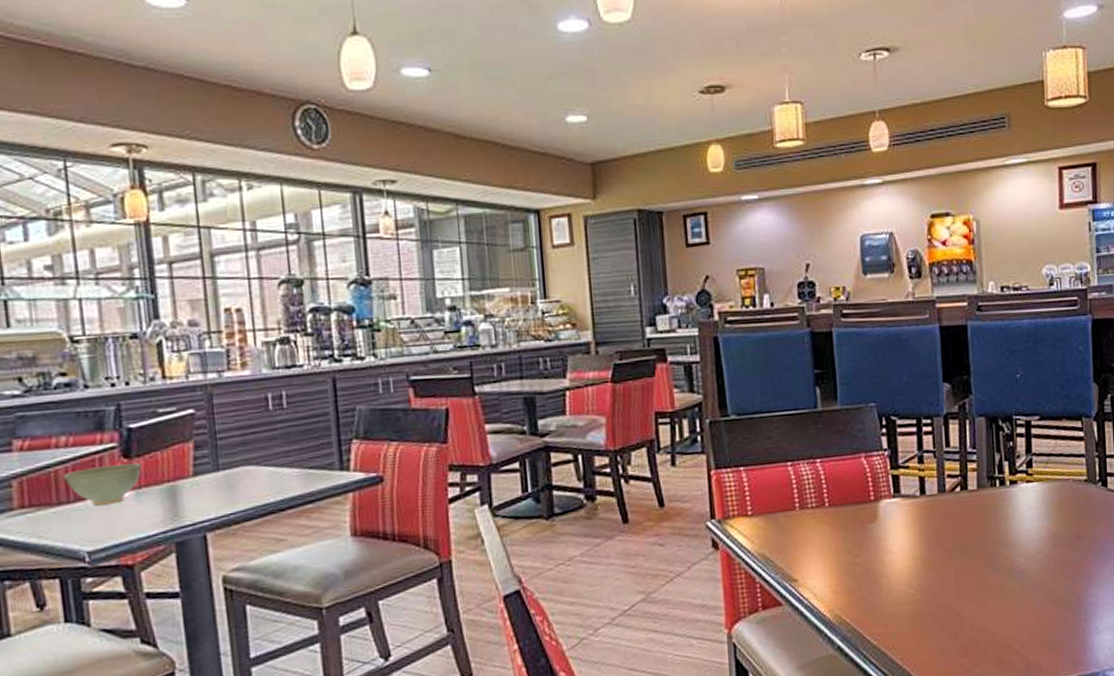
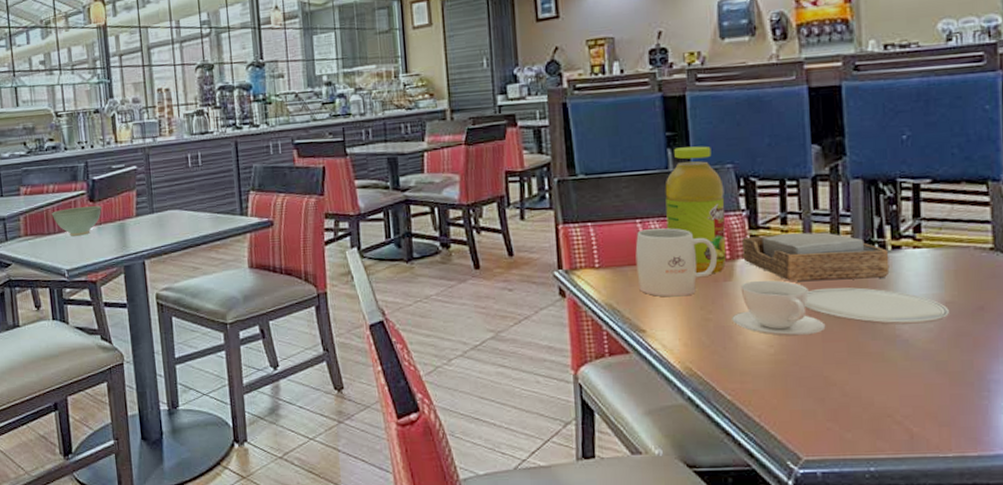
mug: none [786,470,863,543] -> present [635,228,718,297]
fruit juice: none [814,384,871,517] -> present [664,146,727,274]
teacup: none [876,520,957,576] -> present [732,280,826,336]
napkin holder: none [884,469,1008,520] -> present [741,232,890,281]
plate: none [939,523,1056,558] -> present [805,287,950,325]

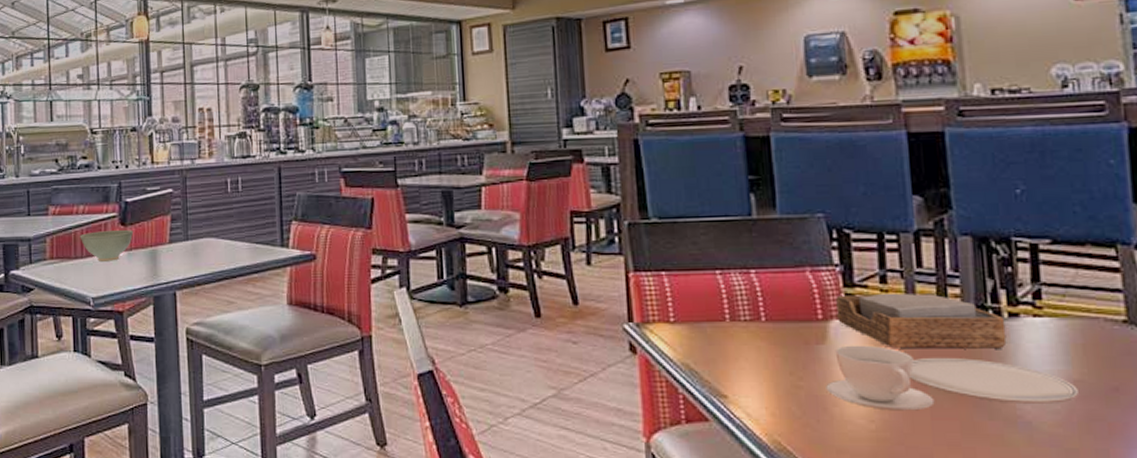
mug: present [635,228,718,297] -> none [715,281,809,359]
fruit juice: present [664,146,727,274] -> none [747,192,819,334]

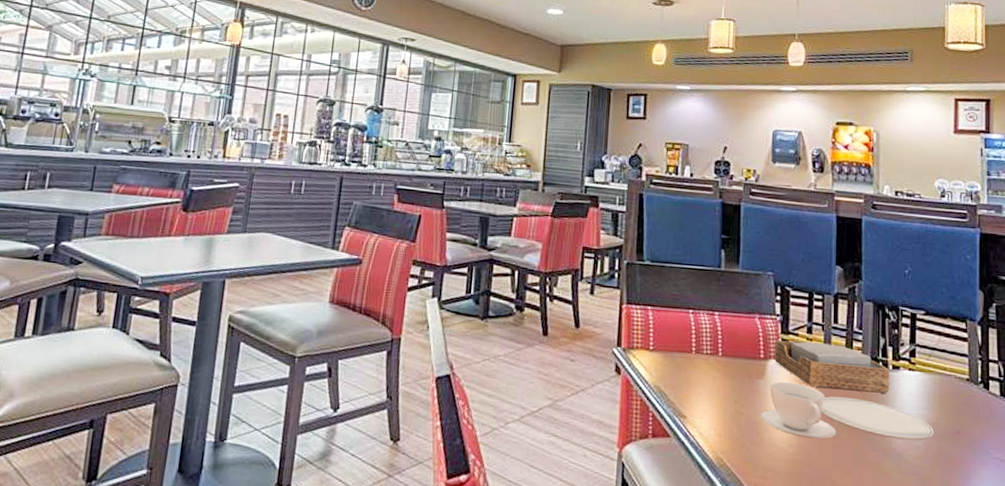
bowl: present [79,229,134,262] -> none [139,214,195,244]

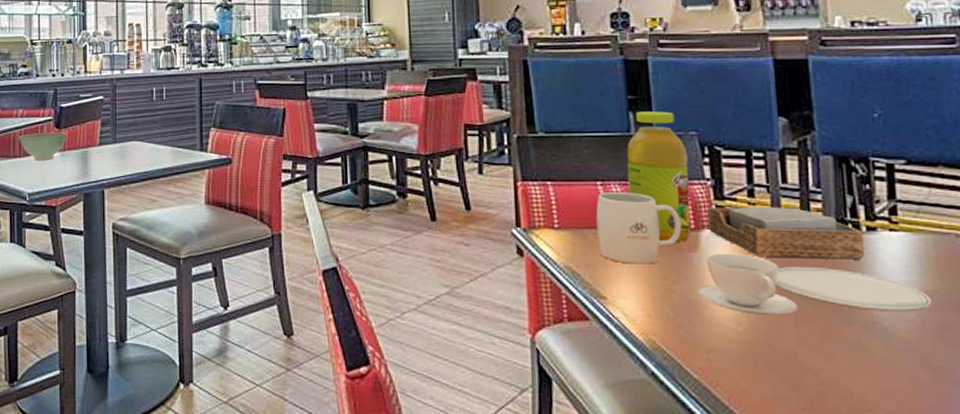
bowl: none [139,214,195,244] -> present [18,132,67,161]
mug: none [684,320,754,388] -> present [596,192,682,264]
fruit juice: none [714,250,764,370] -> present [626,111,691,242]

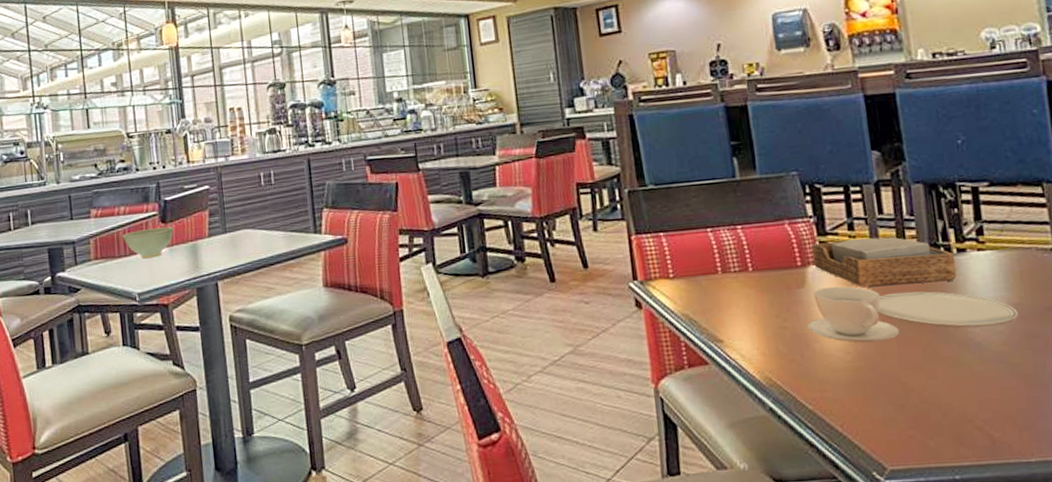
mug: present [596,192,682,264] -> none [708,236,790,306]
fruit juice: present [626,111,691,242] -> none [733,154,798,282]

